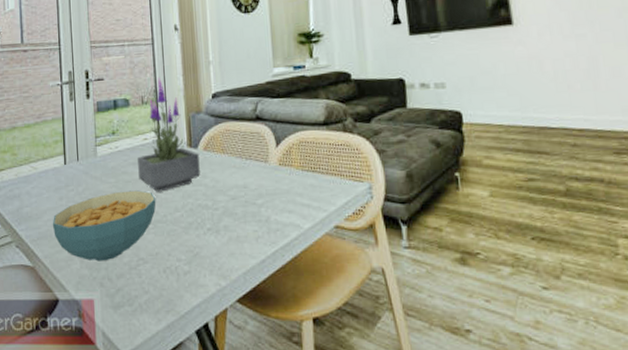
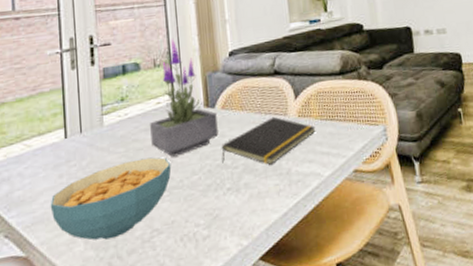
notepad: none [202,162,297,210] -> present [221,116,316,165]

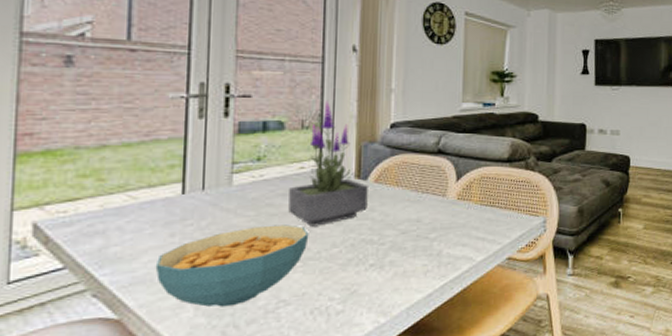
notepad: present [221,116,316,165] -> none [368,196,474,245]

